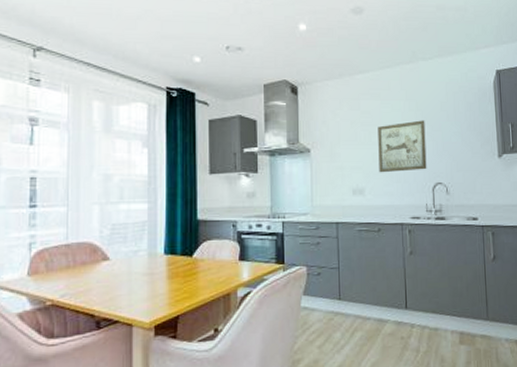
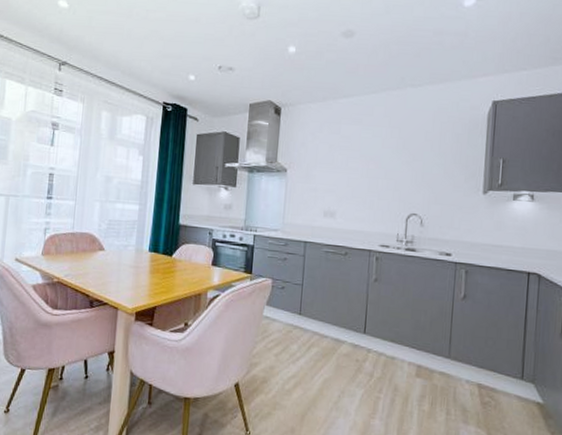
wall art: present [378,120,427,173] -> none [352,148,407,199]

